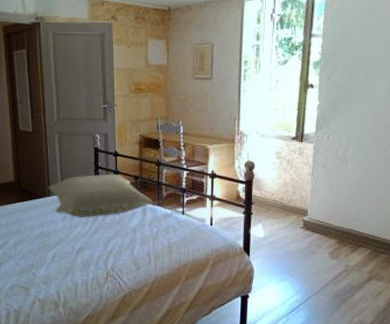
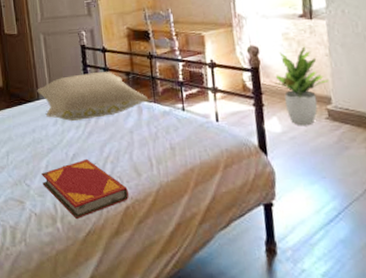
hardback book: none [48,252,127,304] -> present [42,158,129,219]
potted plant: none [265,165,308,233] -> present [276,46,329,126]

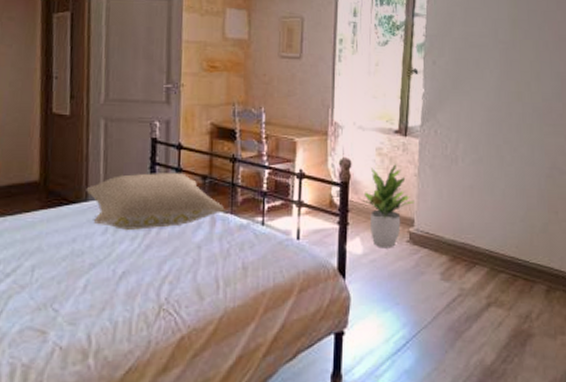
hardback book: present [42,158,129,219] -> none [76,277,185,353]

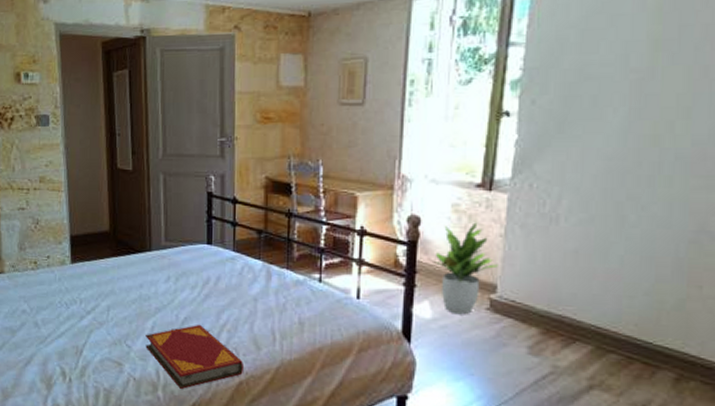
hardback book: none [76,277,185,353] -> present [145,324,243,389]
pillow: present [86,173,225,231] -> none [149,226,281,281]

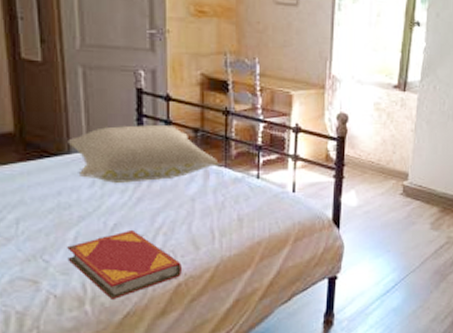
pillow: none [149,226,281,281] -> present [68,125,219,184]
potted plant: present [434,222,498,315] -> none [360,119,410,201]

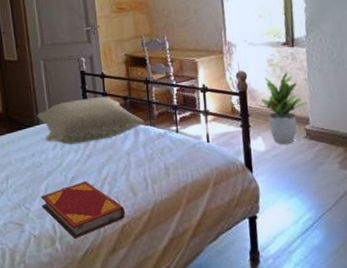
potted plant: none [360,119,410,201] -> present [261,72,308,145]

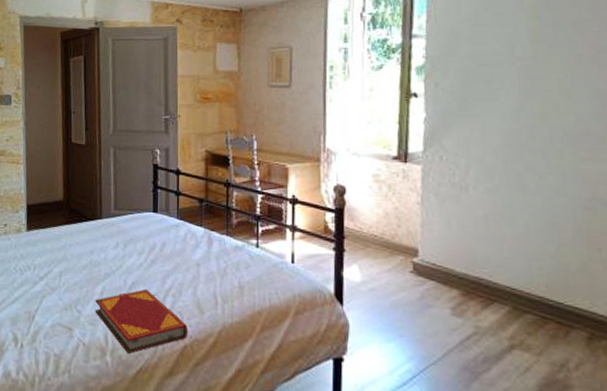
pillow: present [37,97,145,145] -> none [100,195,221,247]
potted plant: present [261,72,308,145] -> none [360,191,418,278]

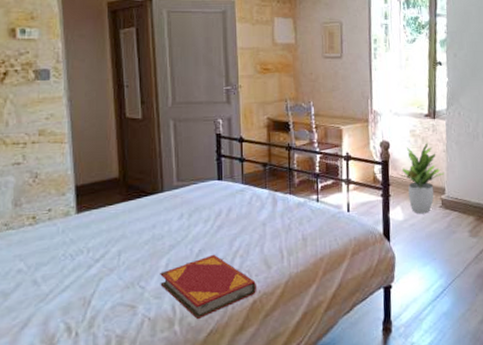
potted plant: none [360,191,418,278] -> present [402,143,444,214]

